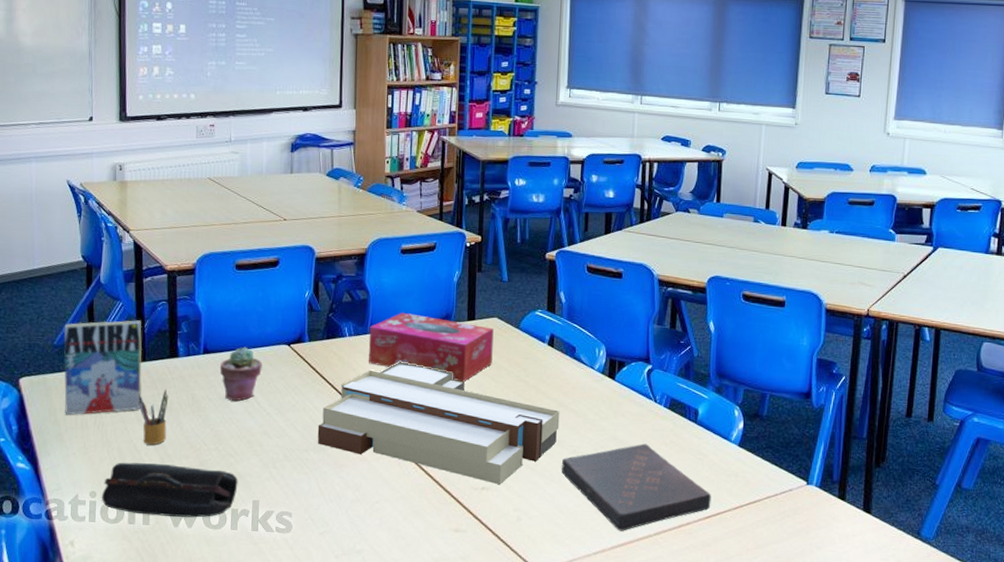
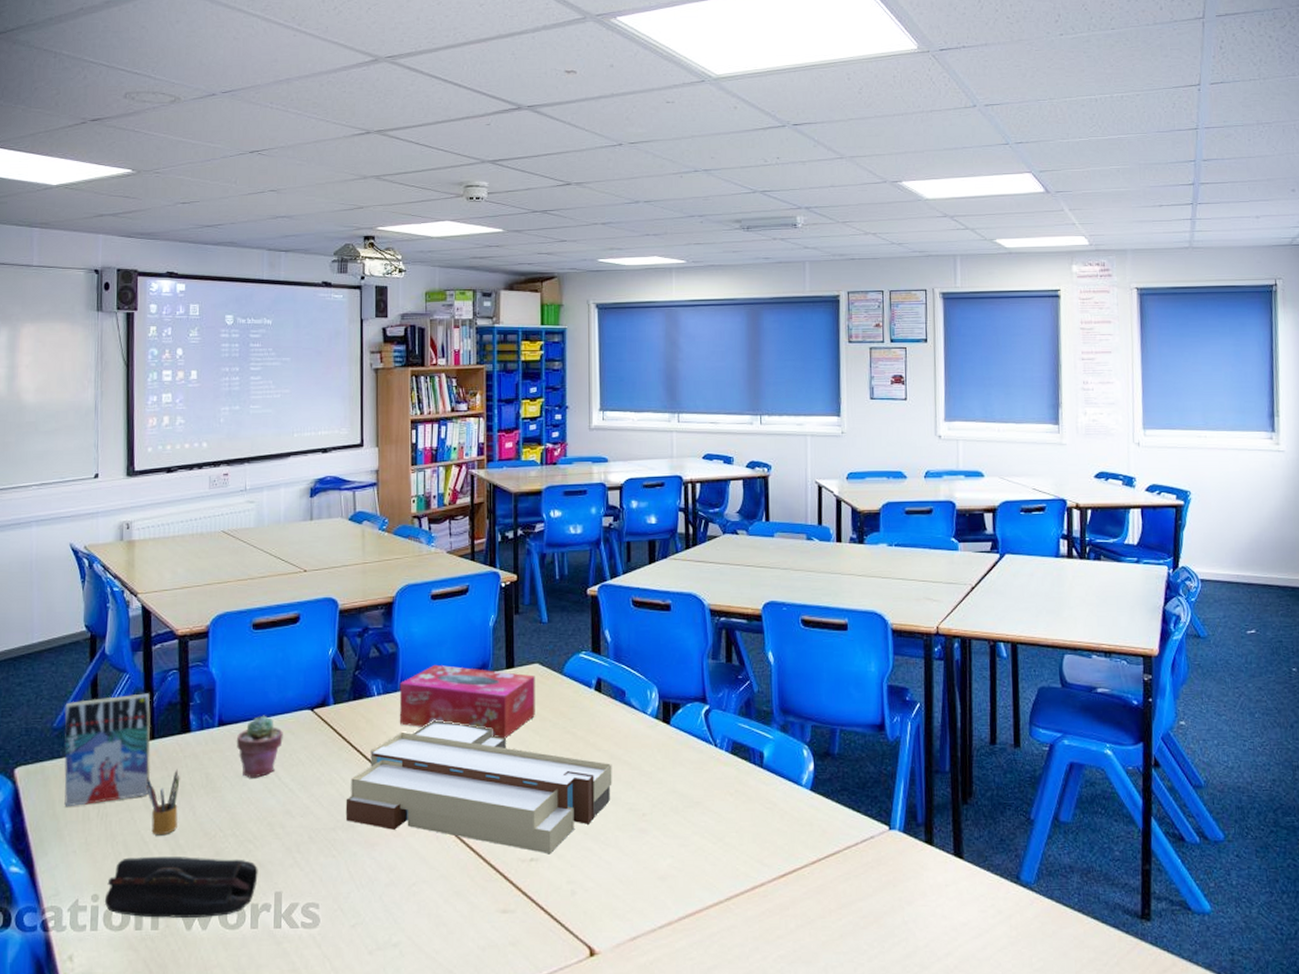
book: present [561,443,711,531] -> none [617,795,786,899]

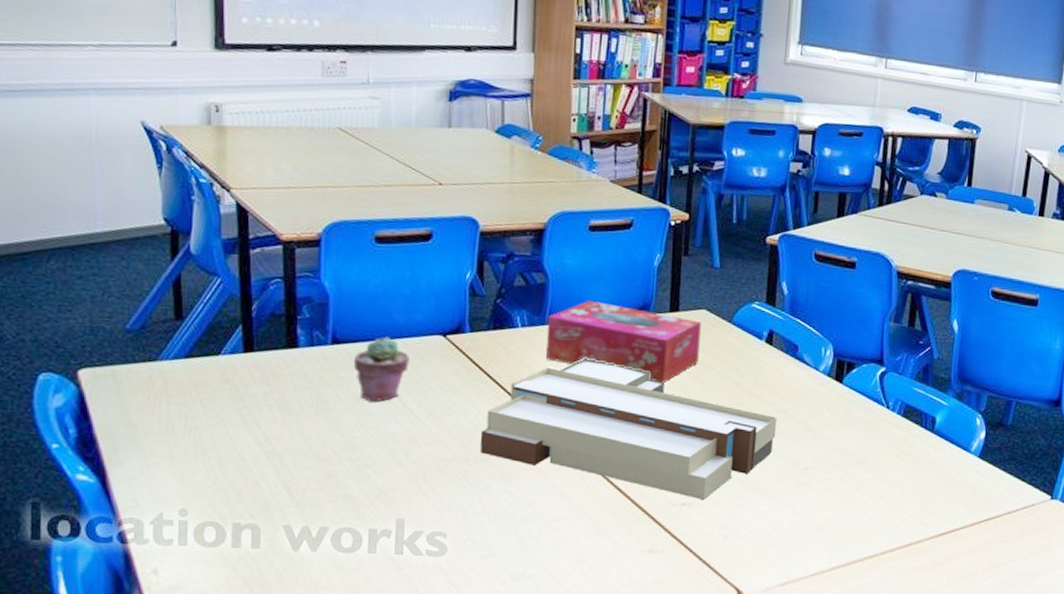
book: present [64,693,151,807] -> none [139,300,250,417]
pencil case: present [104,857,258,918] -> none [194,474,378,540]
pencil box: present [145,769,180,836] -> none [243,385,285,454]

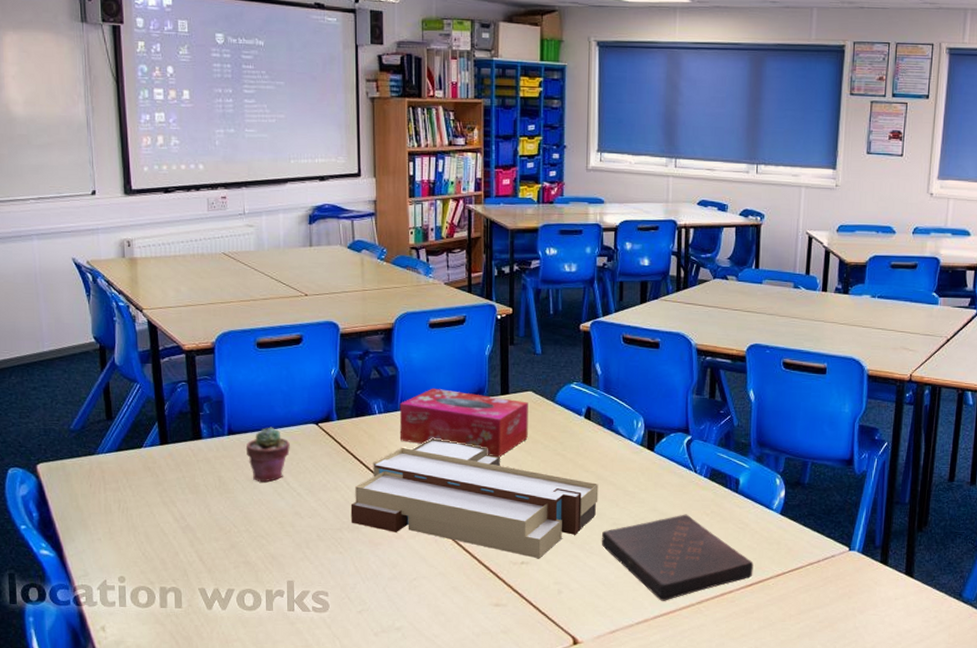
book: none [776,454,946,551] -> present [601,514,754,601]

